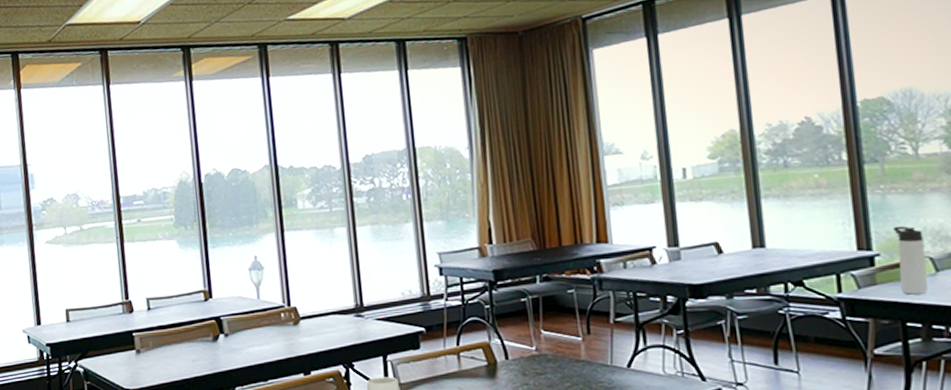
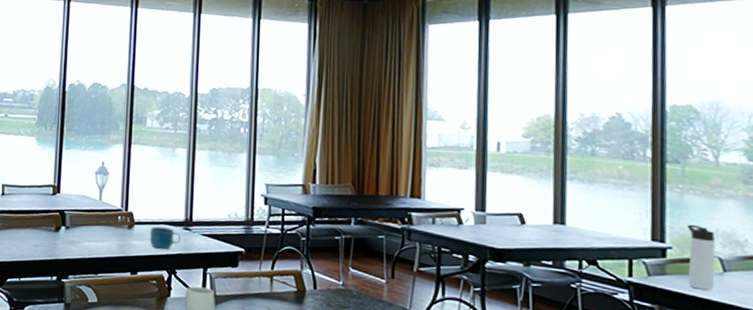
cup: none [318,317,354,342] -> present [149,226,181,249]

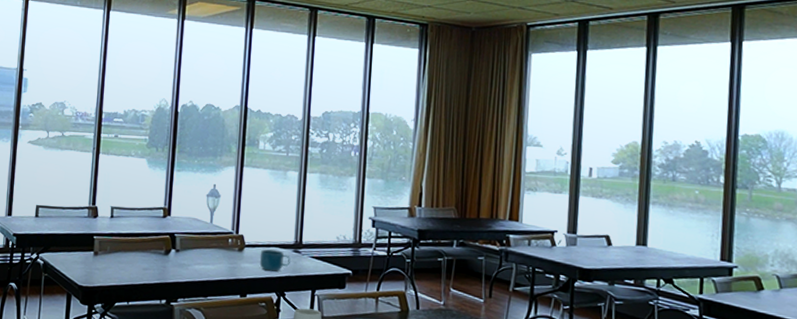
thermos bottle: present [687,224,715,290] -> none [749,245,774,306]

